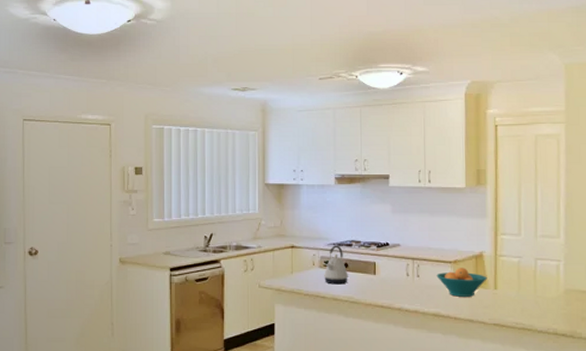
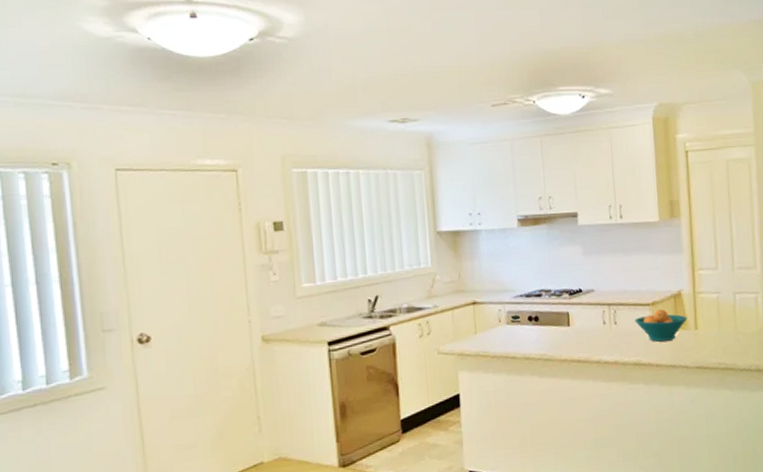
kettle: present [324,245,348,285] -> none [512,296,540,342]

